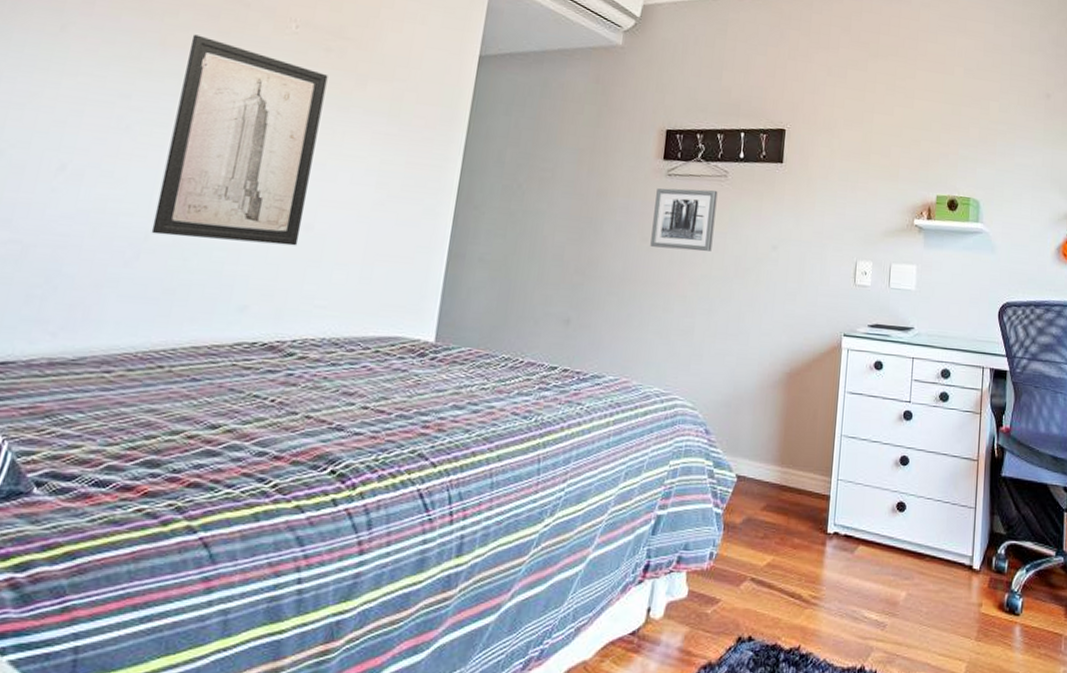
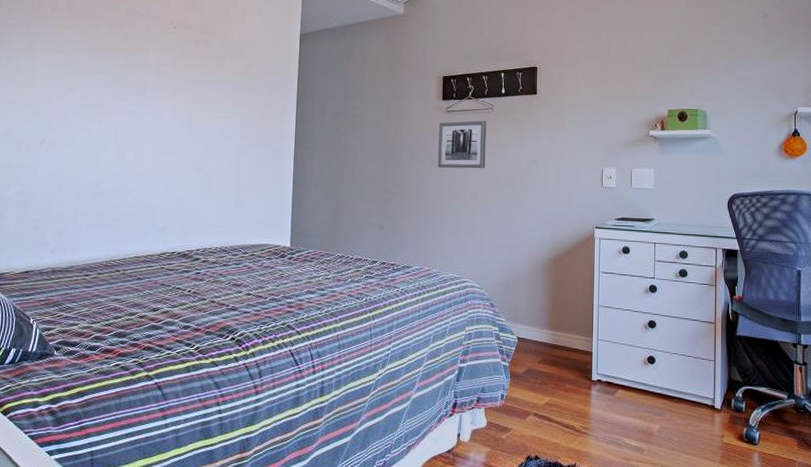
wall art: present [151,34,328,246] -> none [101,41,199,184]

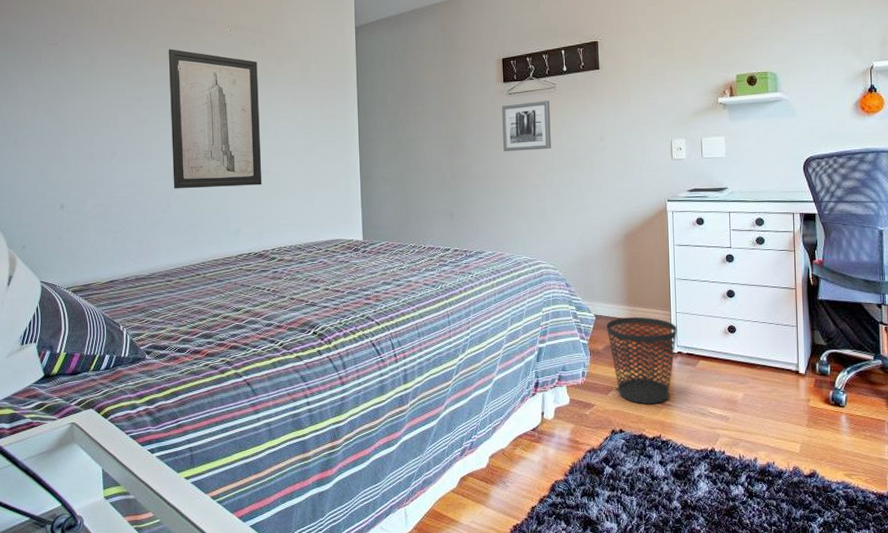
wall art: none [101,41,199,184] -> present [168,49,262,189]
wastebasket: none [528,342,598,432] -> present [606,317,677,405]

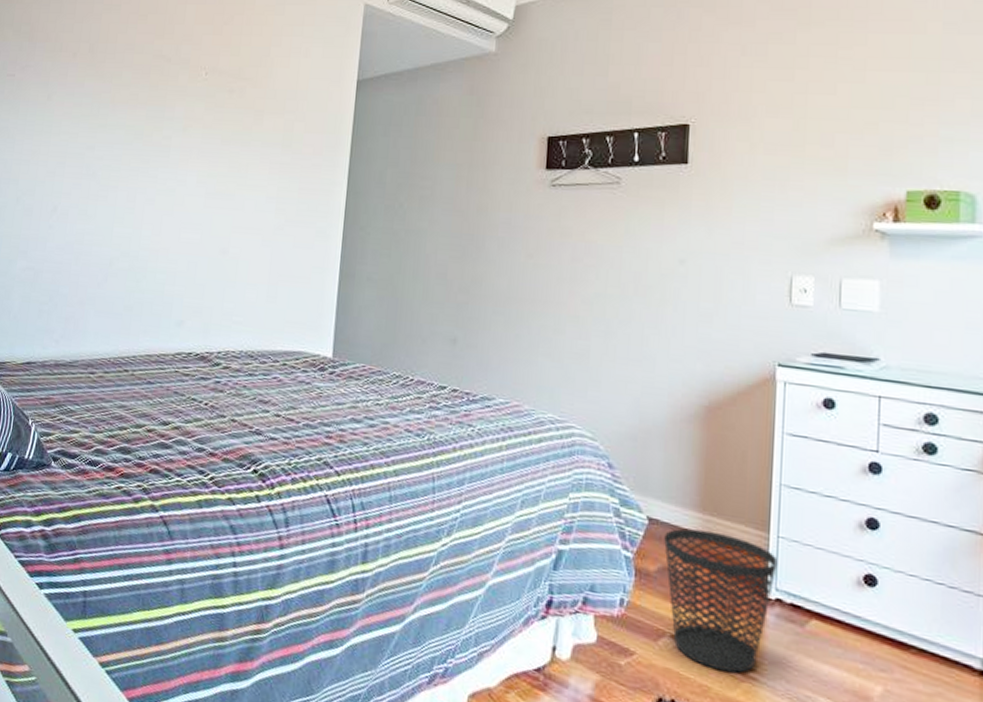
wall art: present [168,49,262,189] -> none [113,91,232,269]
wall art: present [502,101,551,151] -> none [536,199,610,268]

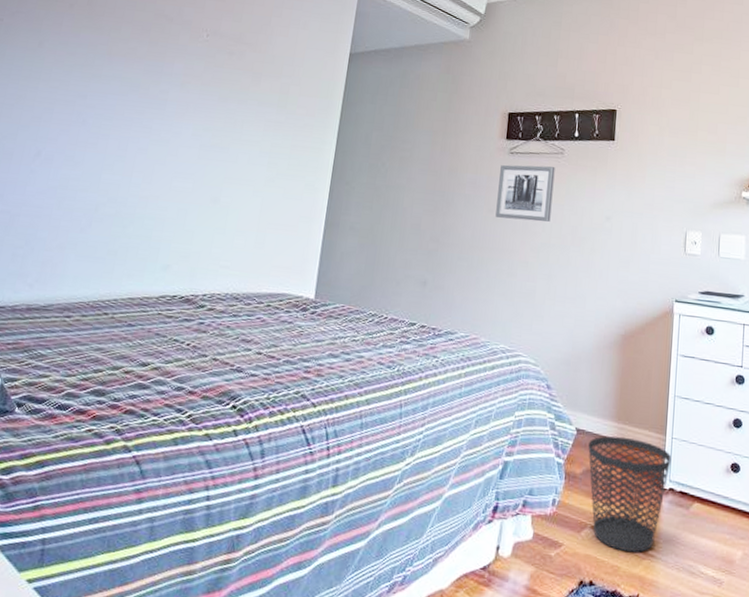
wall art: none [536,199,610,268] -> present [495,165,555,222]

